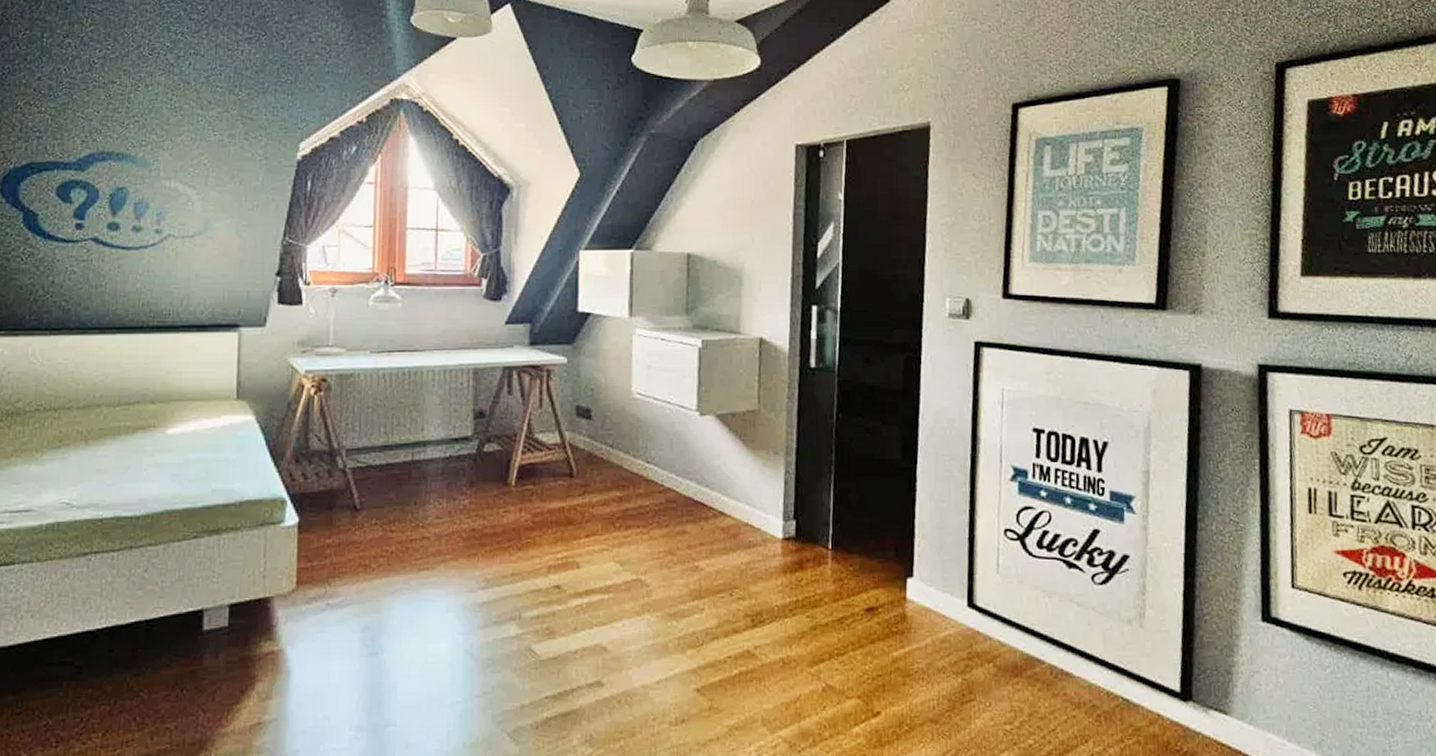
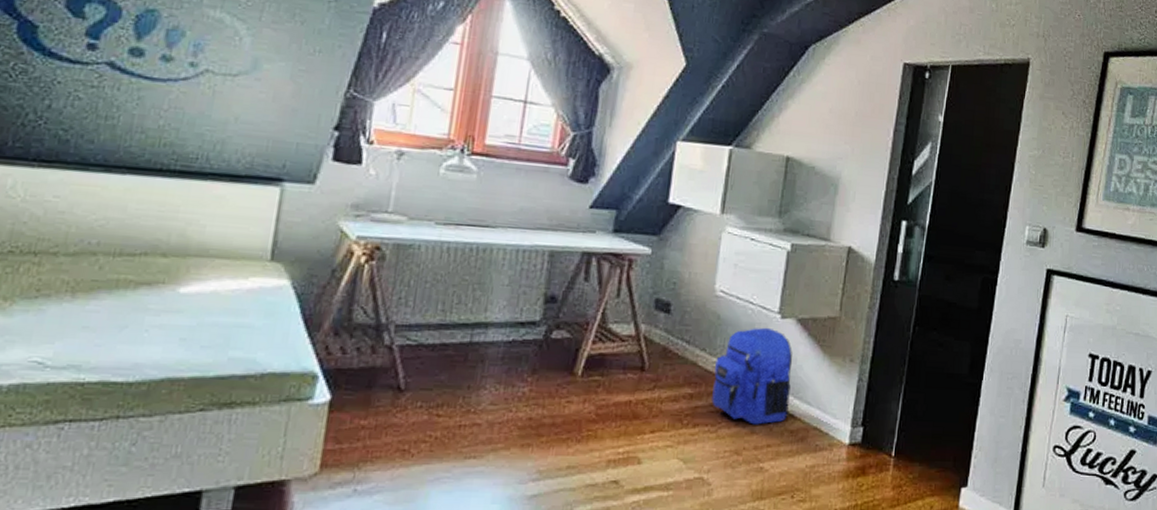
backpack: none [640,426,719,524] -> present [711,327,793,425]

